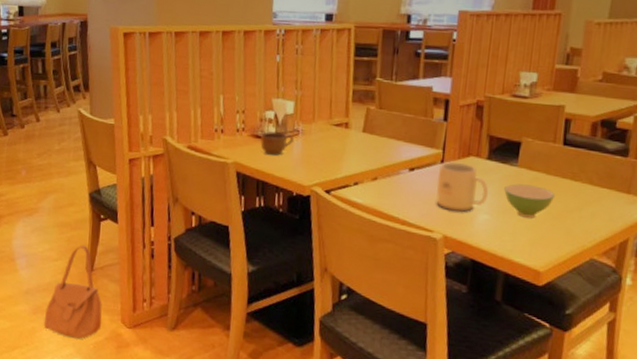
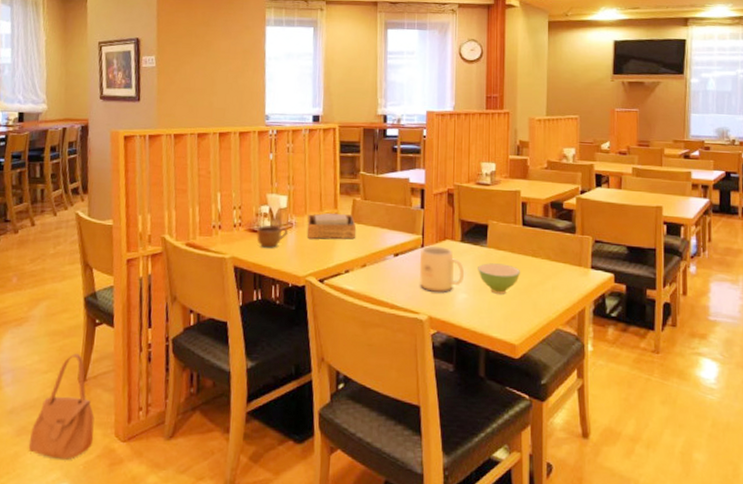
napkin holder: none [314,121,369,151] -> present [307,213,356,240]

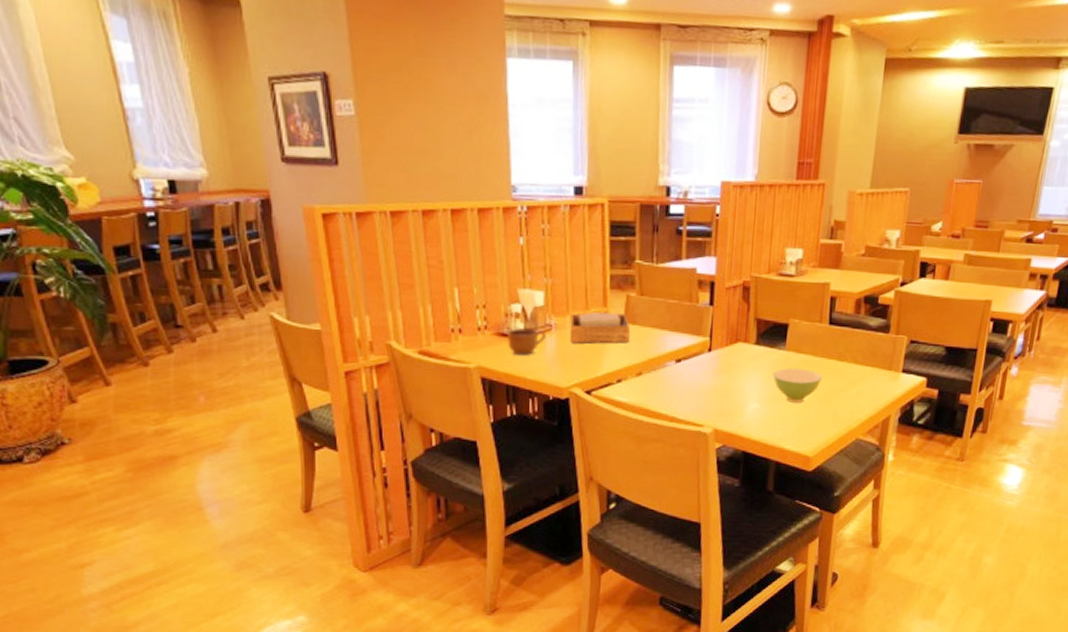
handbag: present [28,353,95,459] -> none [251,481,329,592]
mug: present [419,246,464,294] -> none [705,350,757,404]

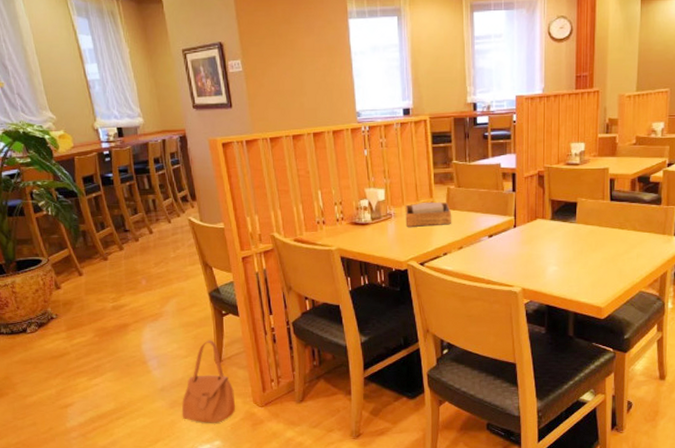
handbag: none [251,481,329,592] -> present [181,340,236,423]
teacup: present [507,327,546,355] -> none [359,217,388,238]
bowl: present [773,368,823,403] -> none [567,237,608,264]

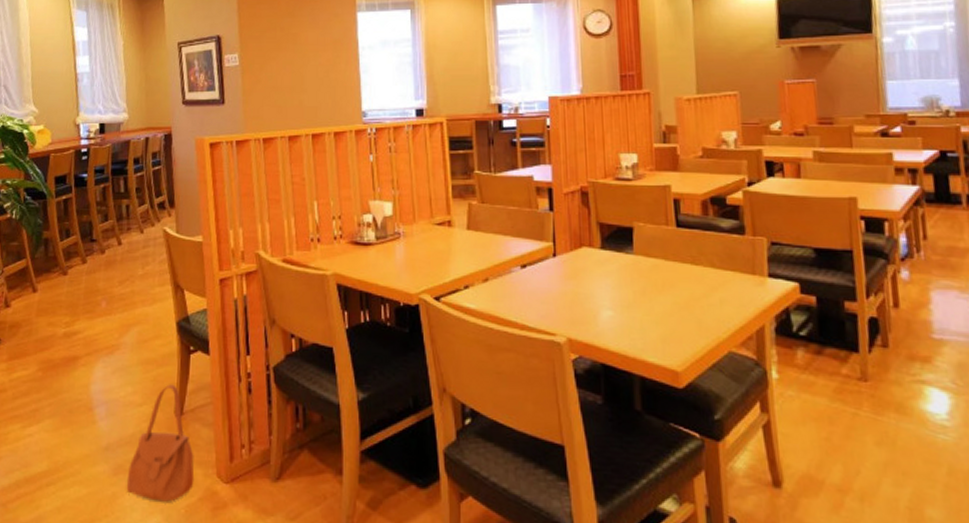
napkin holder: present [405,202,452,227] -> none [417,220,475,251]

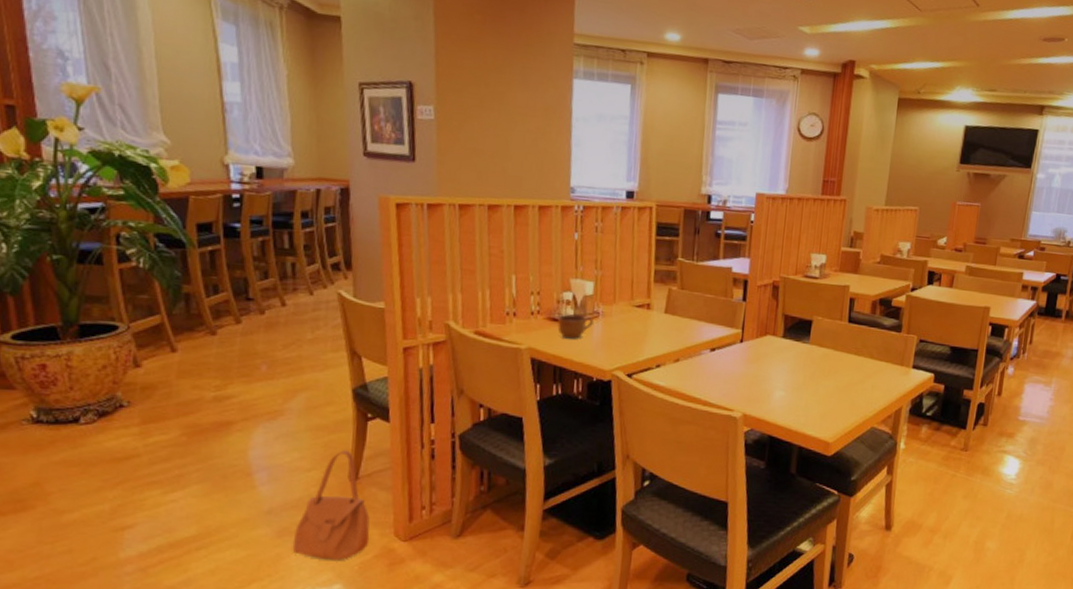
teacup: none [360,235,395,262] -> present [557,313,594,339]

